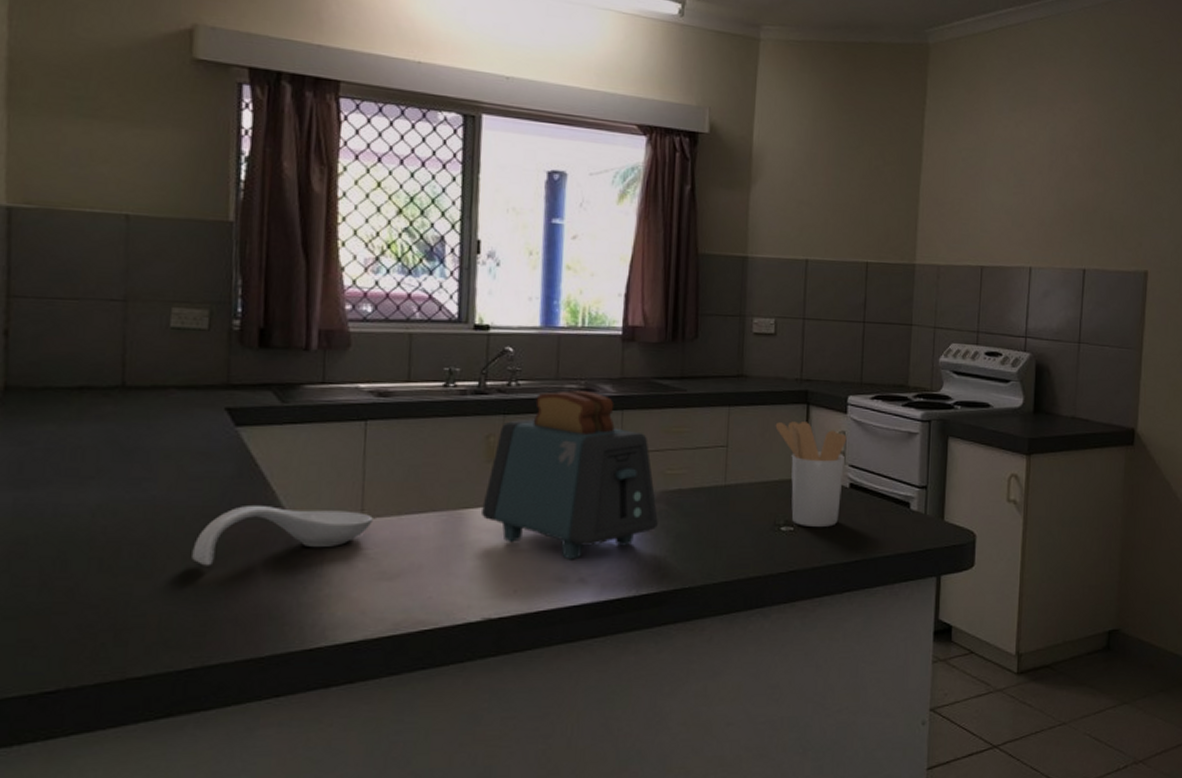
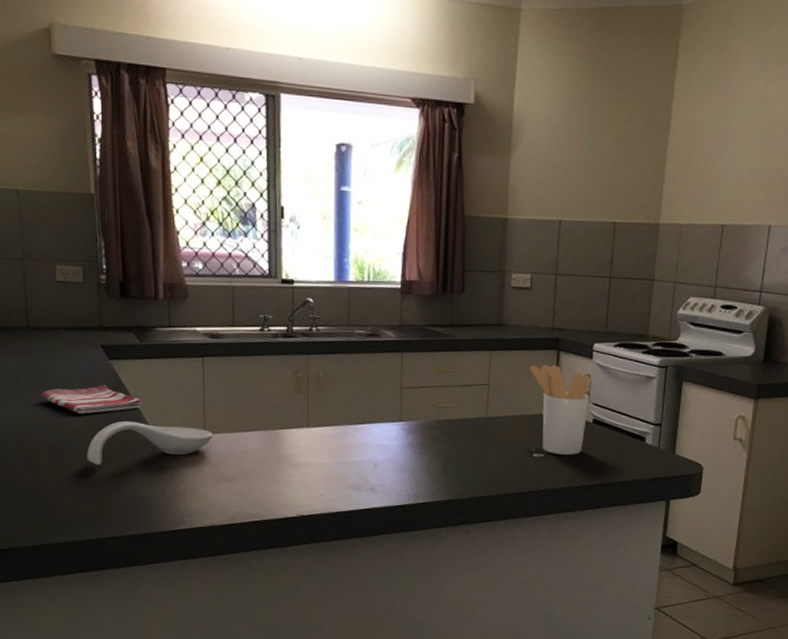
dish towel: none [133,459,277,498] -> present [41,385,141,414]
toaster: present [482,390,658,560] -> none [294,335,432,473]

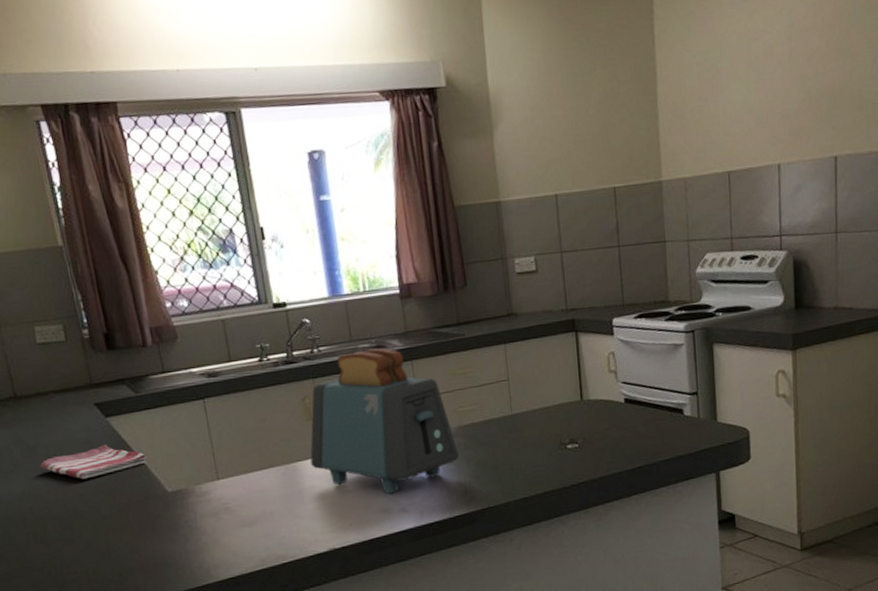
spoon rest: present [87,421,213,466] -> none [97,474,227,531]
toaster: none [294,335,432,473] -> present [310,348,459,494]
utensil holder: present [529,365,592,456] -> none [549,348,618,442]

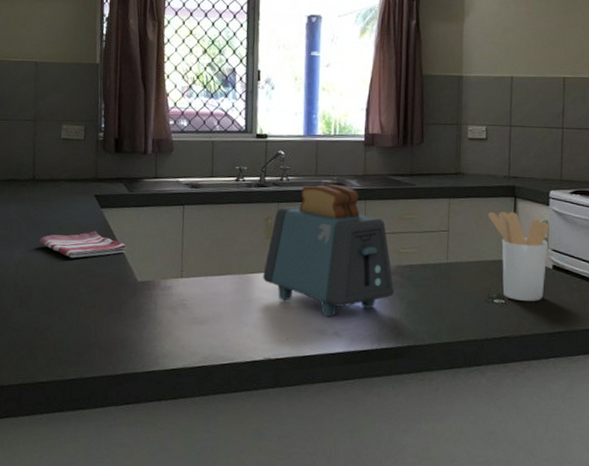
utensil holder: none [549,348,618,442] -> present [488,211,549,302]

